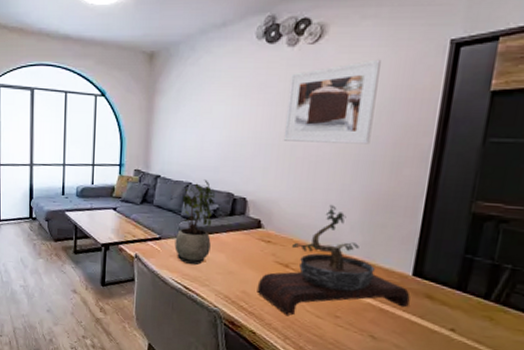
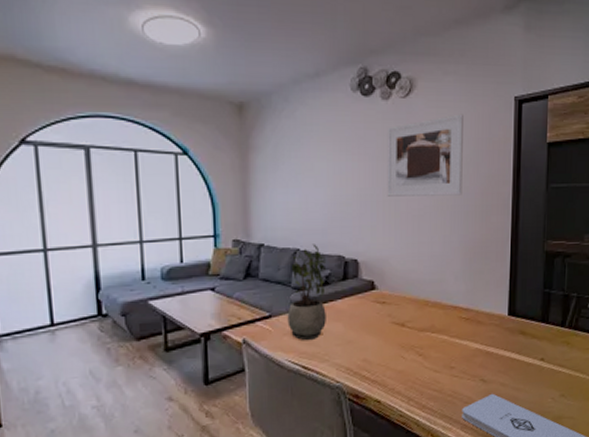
bonsai tree: present [257,205,410,316] -> none [377,257,508,376]

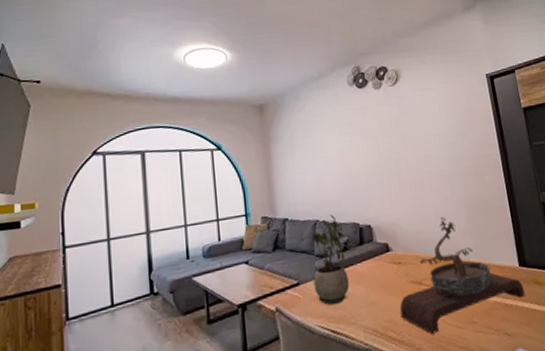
bonsai tree: none [377,257,508,376] -> present [399,217,525,334]
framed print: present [387,114,463,197] -> none [382,93,455,167]

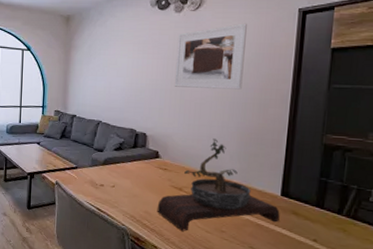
potted plant: present [313,214,349,306] -> none [88,118,122,190]
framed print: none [382,93,455,167] -> present [174,23,247,90]

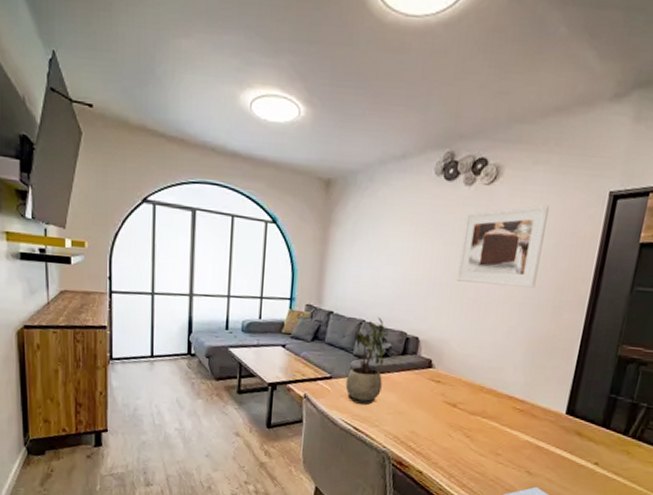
potted plant: none [88,118,122,190] -> present [345,317,389,406]
bonsai tree: present [157,139,280,231] -> none [425,346,563,454]

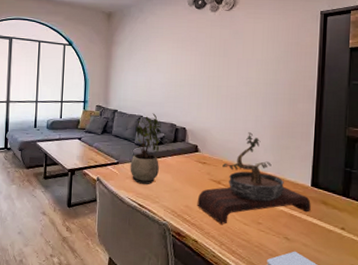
bonsai tree: none [425,346,563,454] -> present [197,132,311,224]
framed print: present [456,205,549,288] -> none [211,23,276,85]

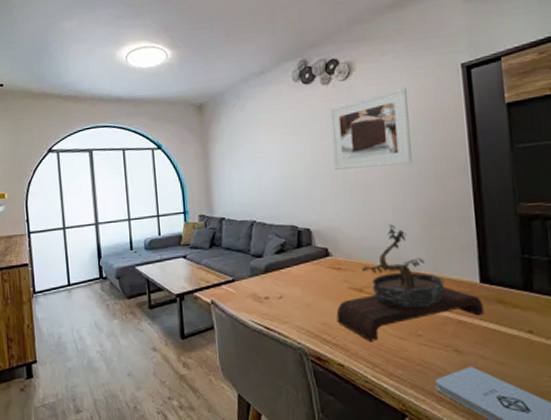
potted plant: present [130,113,162,185] -> none [248,216,284,304]
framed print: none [211,23,276,85] -> present [330,87,413,170]

